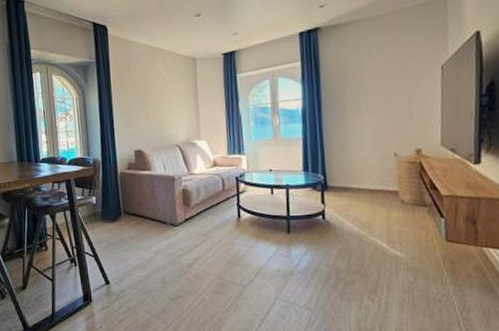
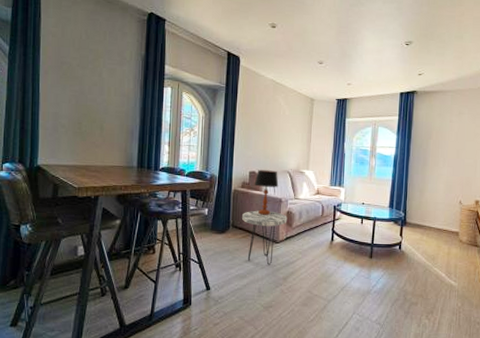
side table: none [132,191,184,252] -> present [241,210,287,265]
table lamp: none [141,145,169,197] -> present [254,170,279,215]

